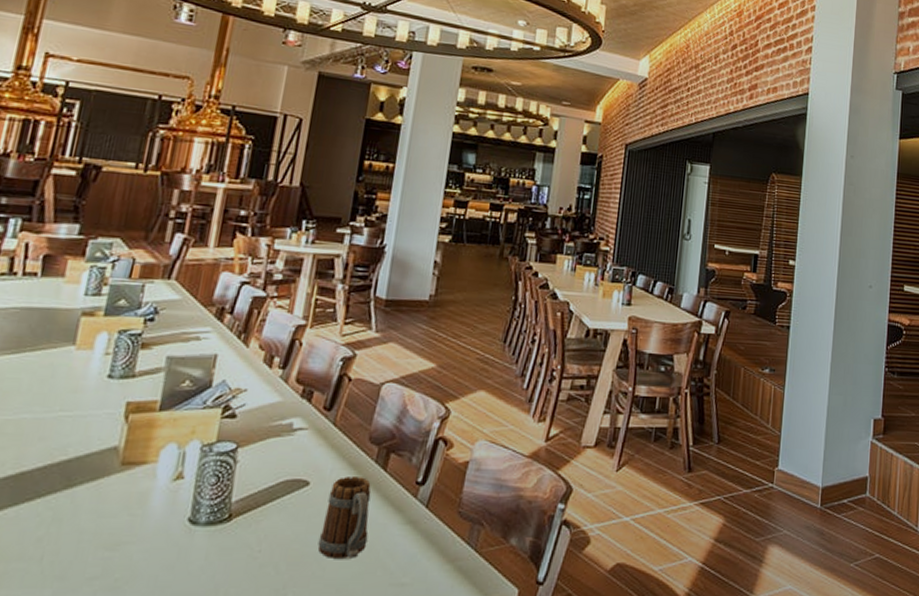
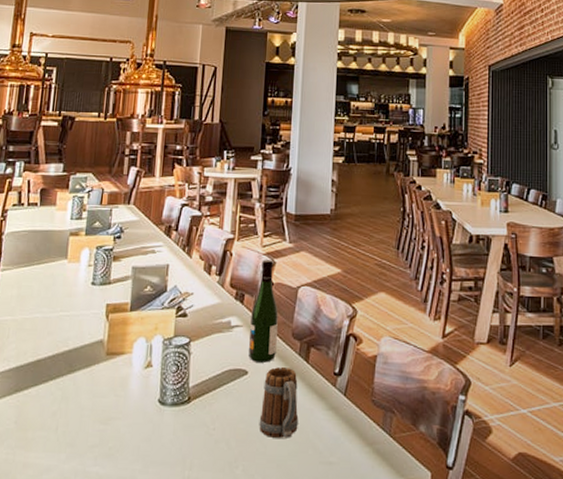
beer bottle: none [312,351,355,471] -> present [249,259,278,363]

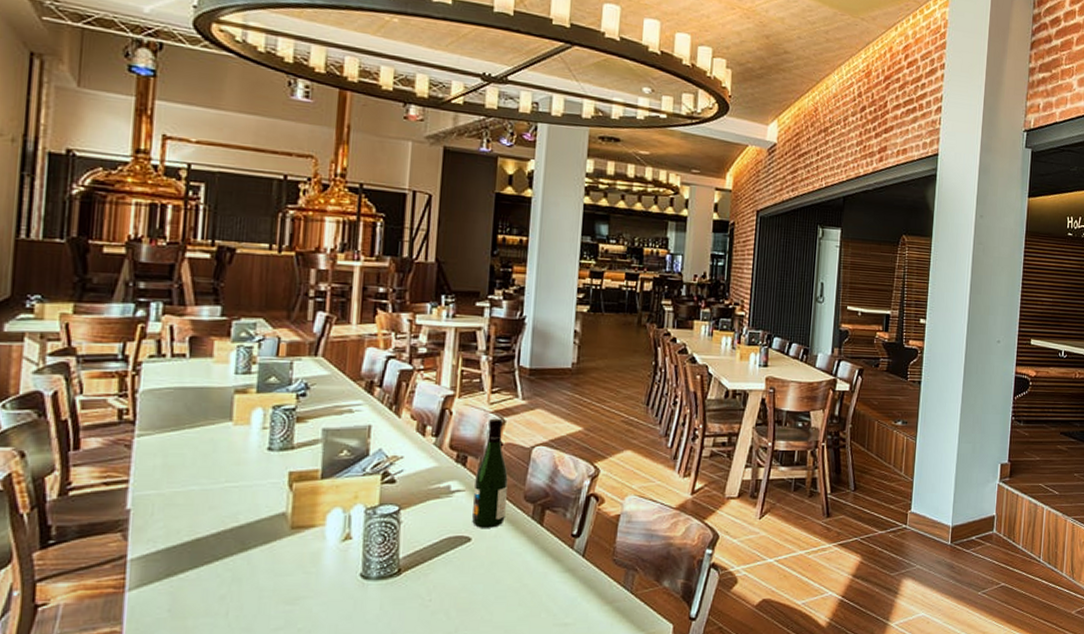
beer mug: present [259,367,299,438] -> none [484,532,531,604]

